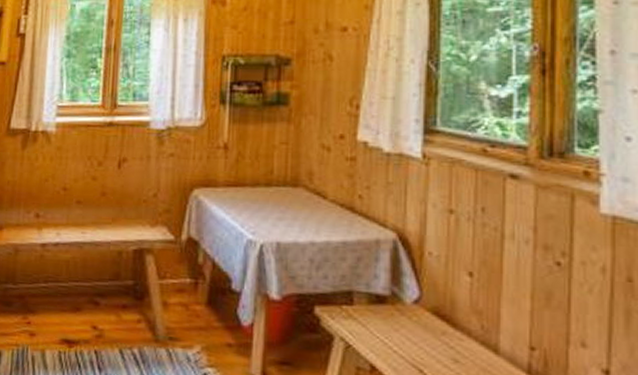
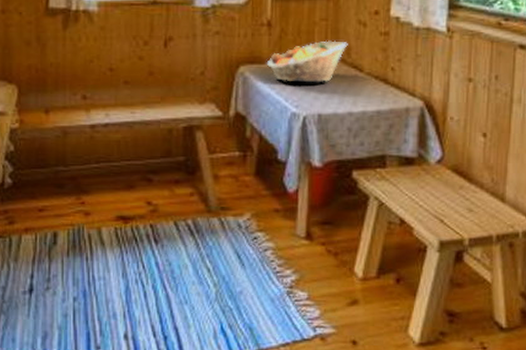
fruit basket: none [221,165,310,210] -> present [266,40,348,83]

